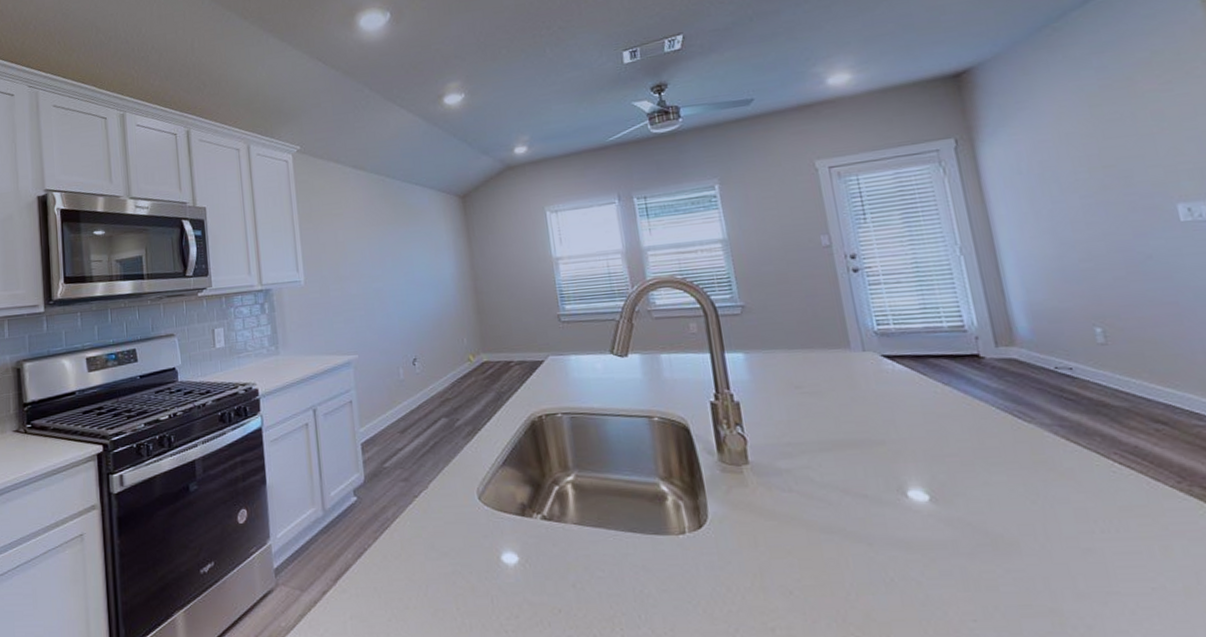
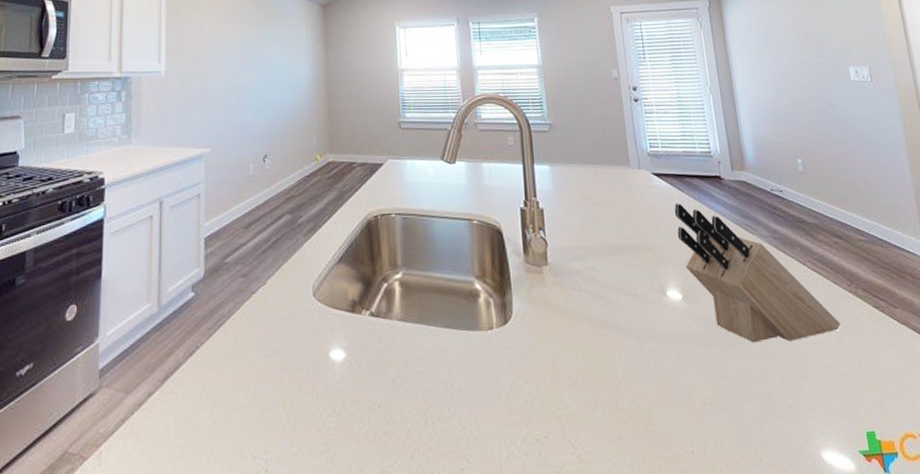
knife block: none [914,388,1166,552] -> present [674,203,841,343]

